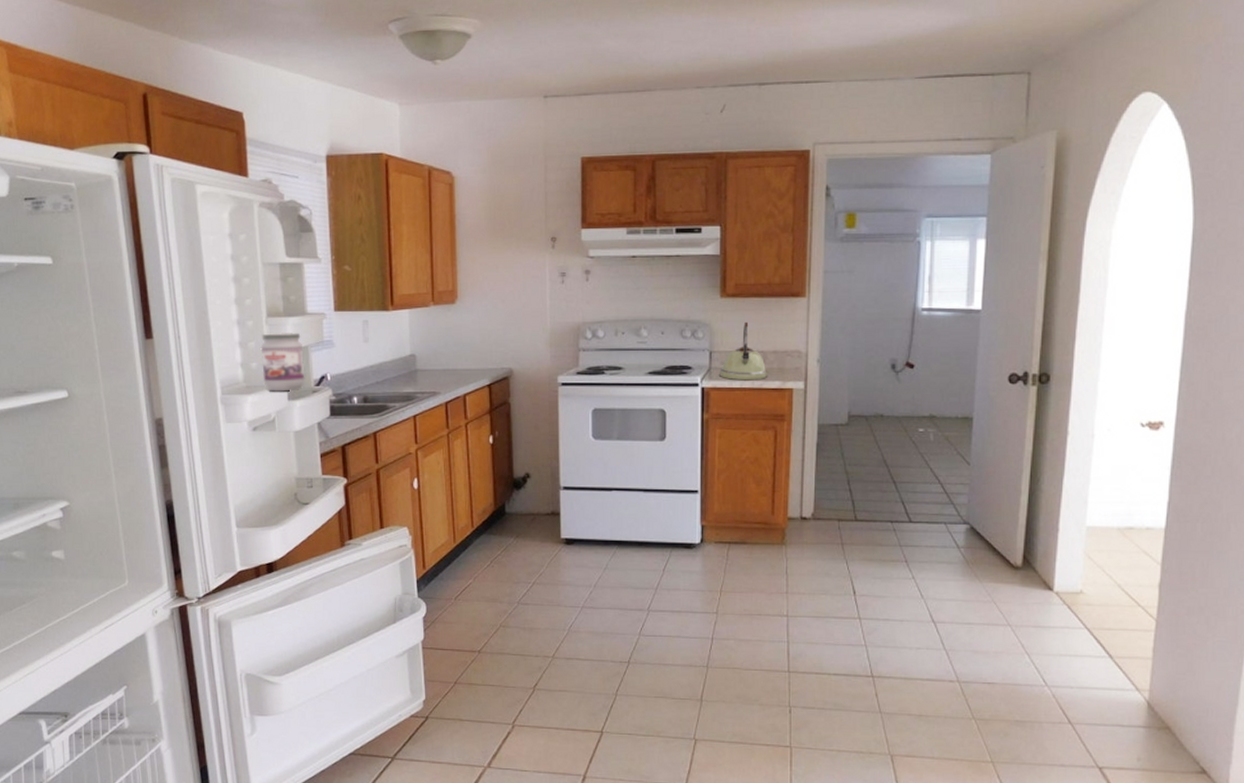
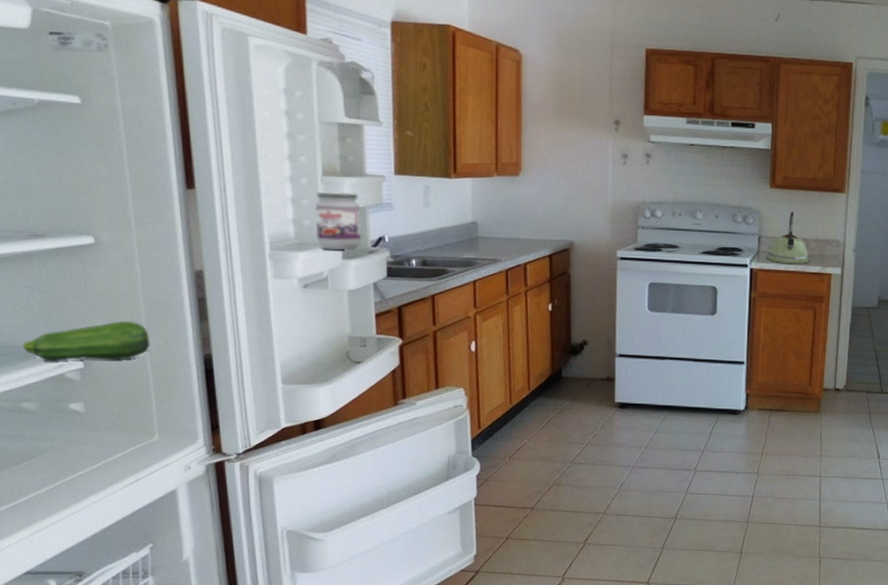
vegetable: none [12,471,119,512] -> present [23,321,150,362]

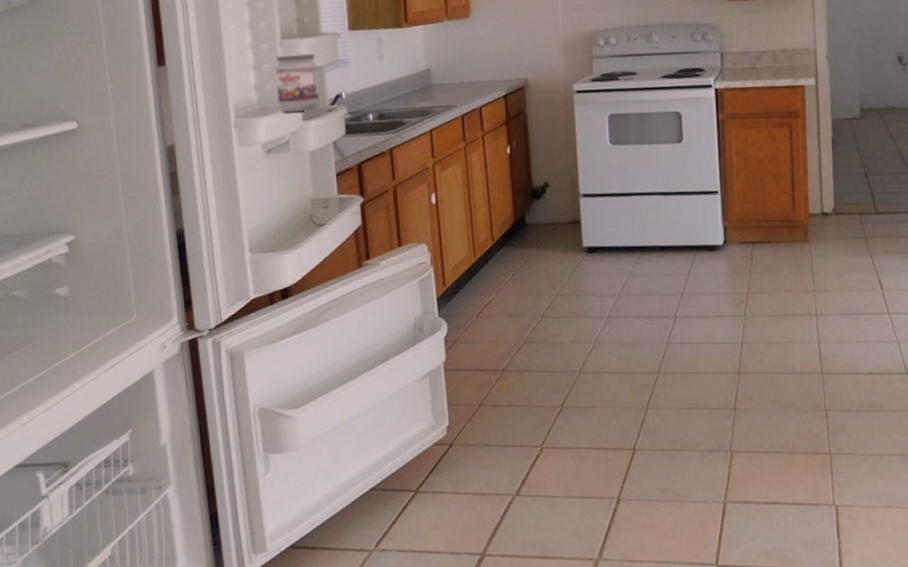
vegetable: present [23,321,150,362] -> none [15,202,128,248]
kettle: present [767,211,810,265] -> none [731,22,780,81]

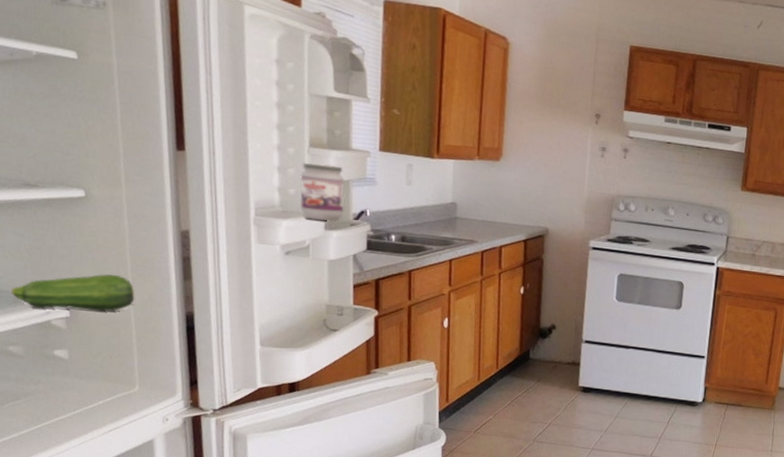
vegetable: none [15,202,128,248] -> present [12,274,135,312]

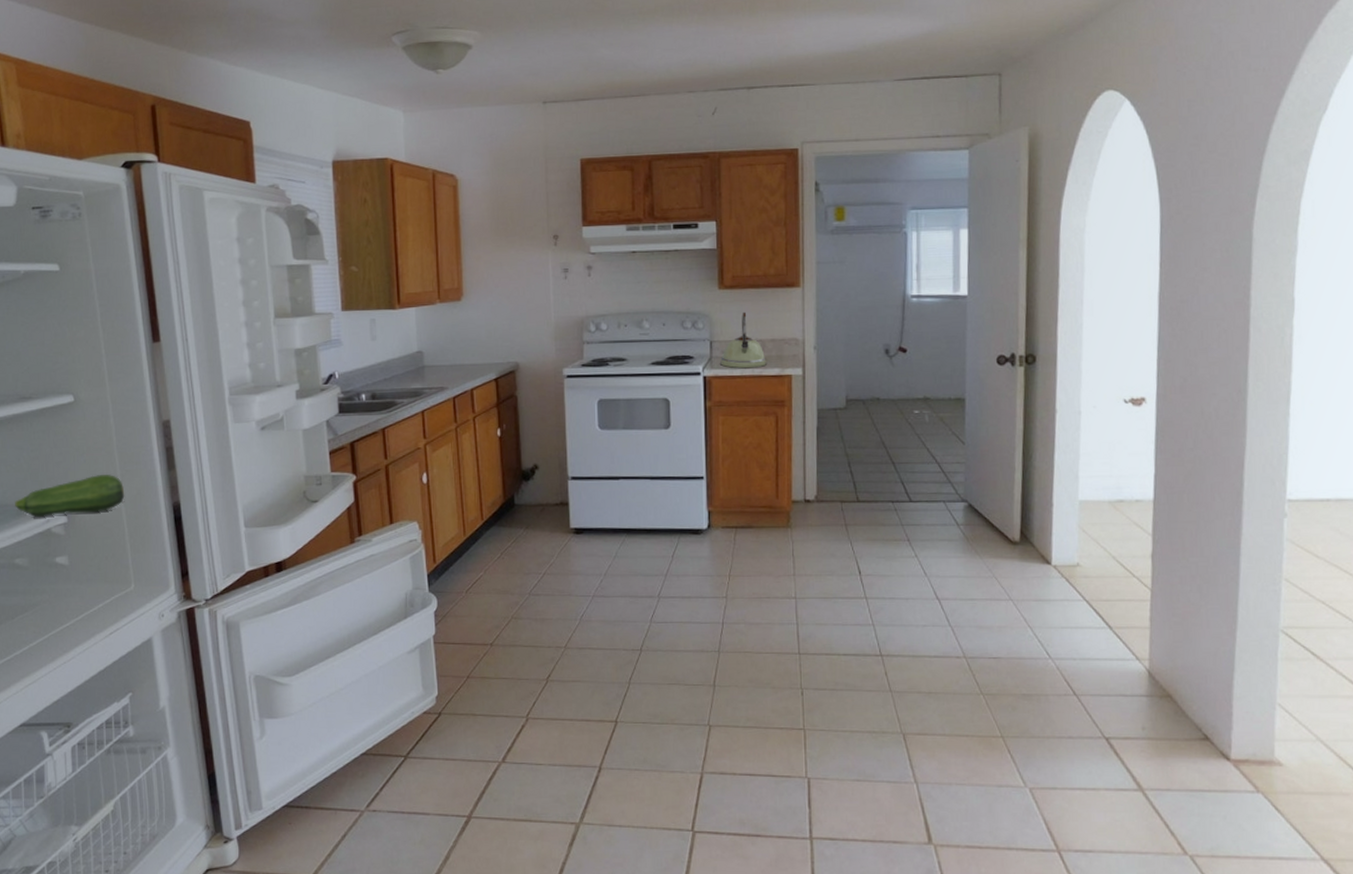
jam: present [300,162,344,222] -> none [268,332,313,391]
kettle: none [733,214,775,268] -> present [720,311,768,369]

